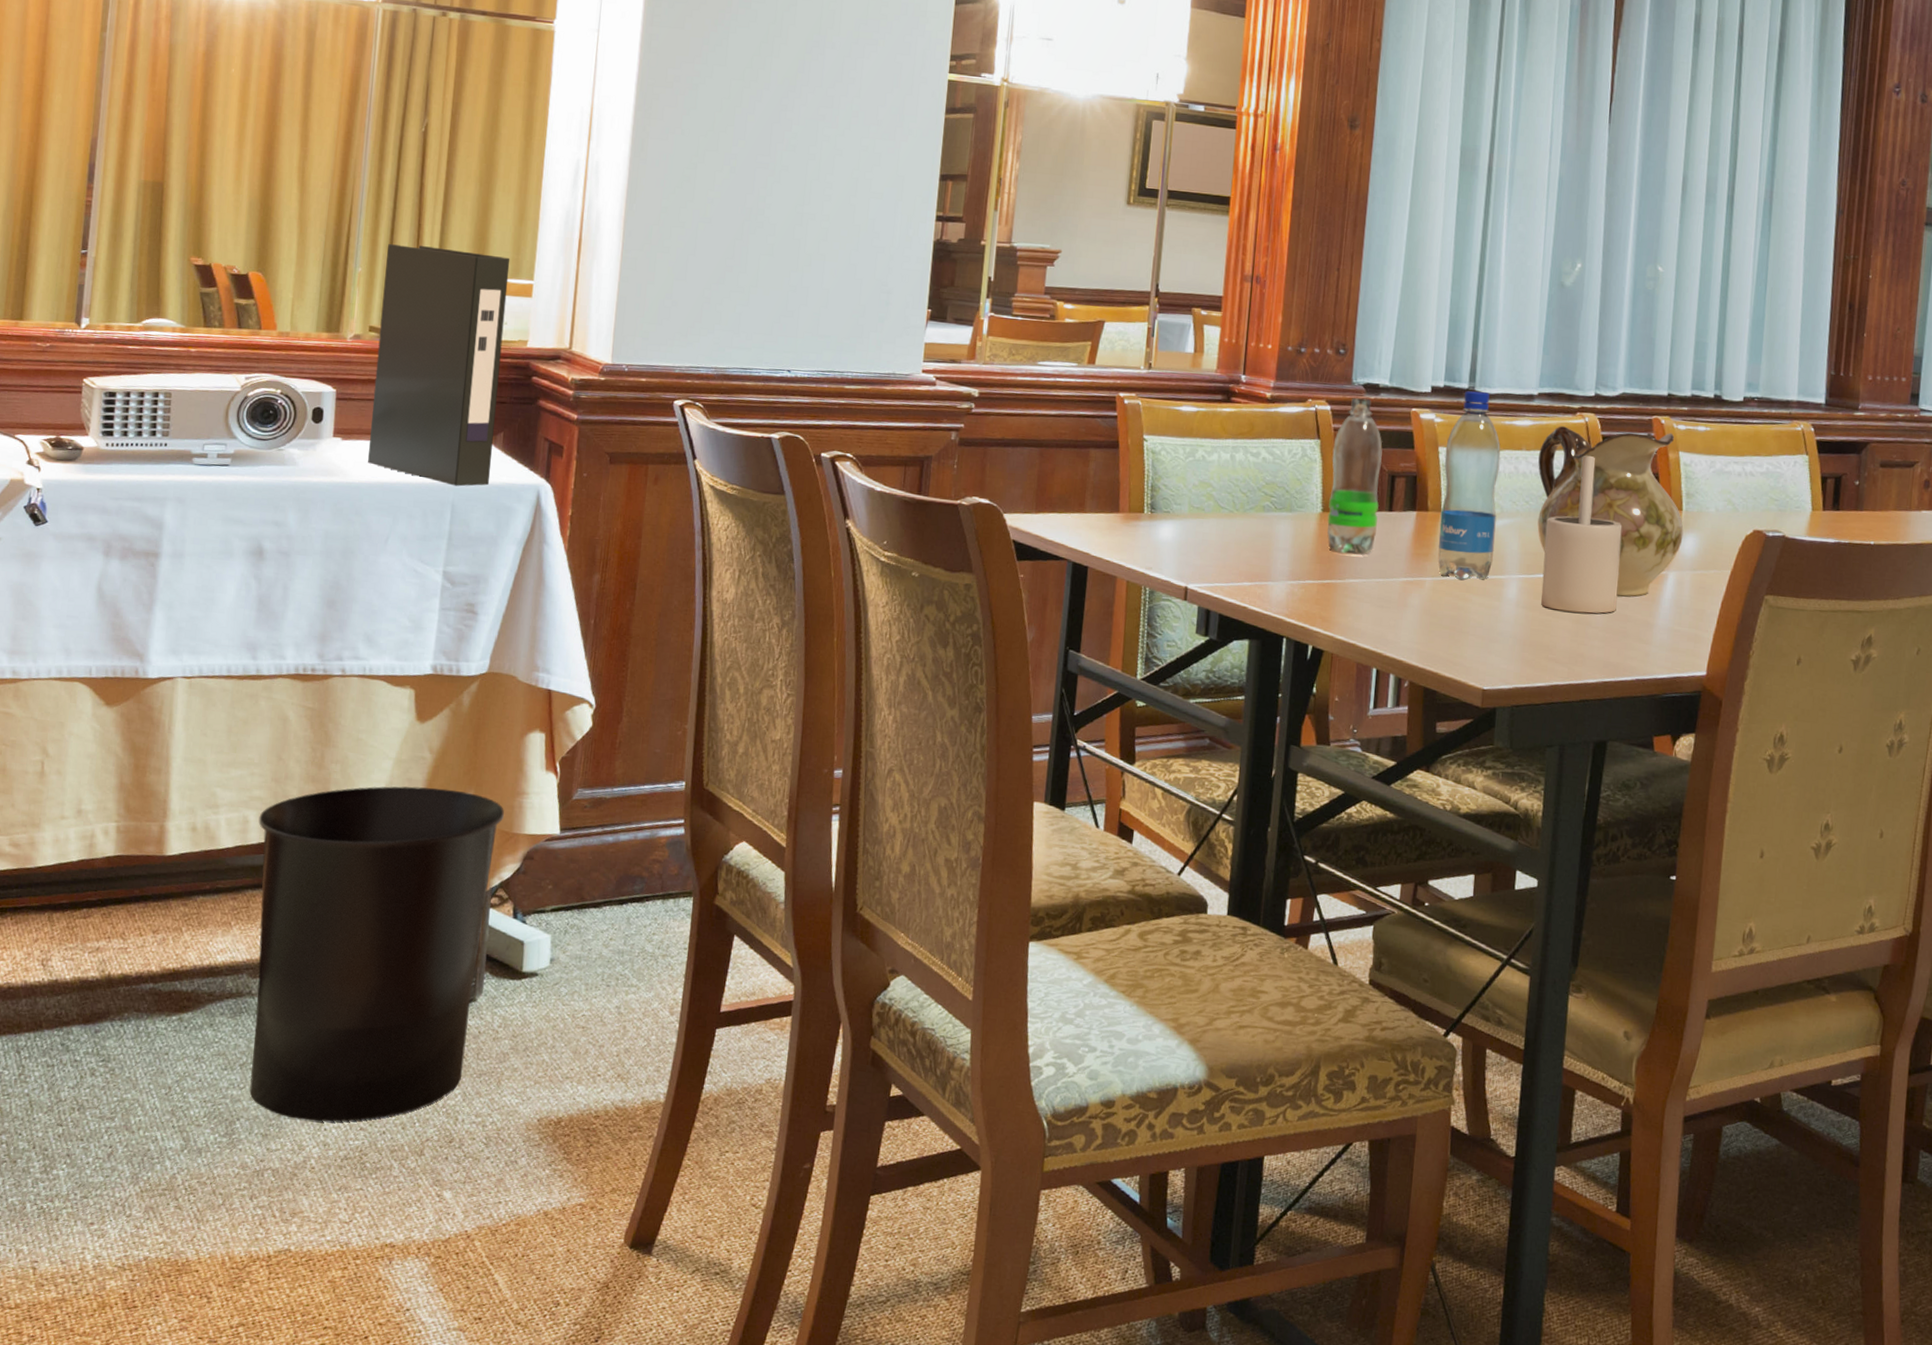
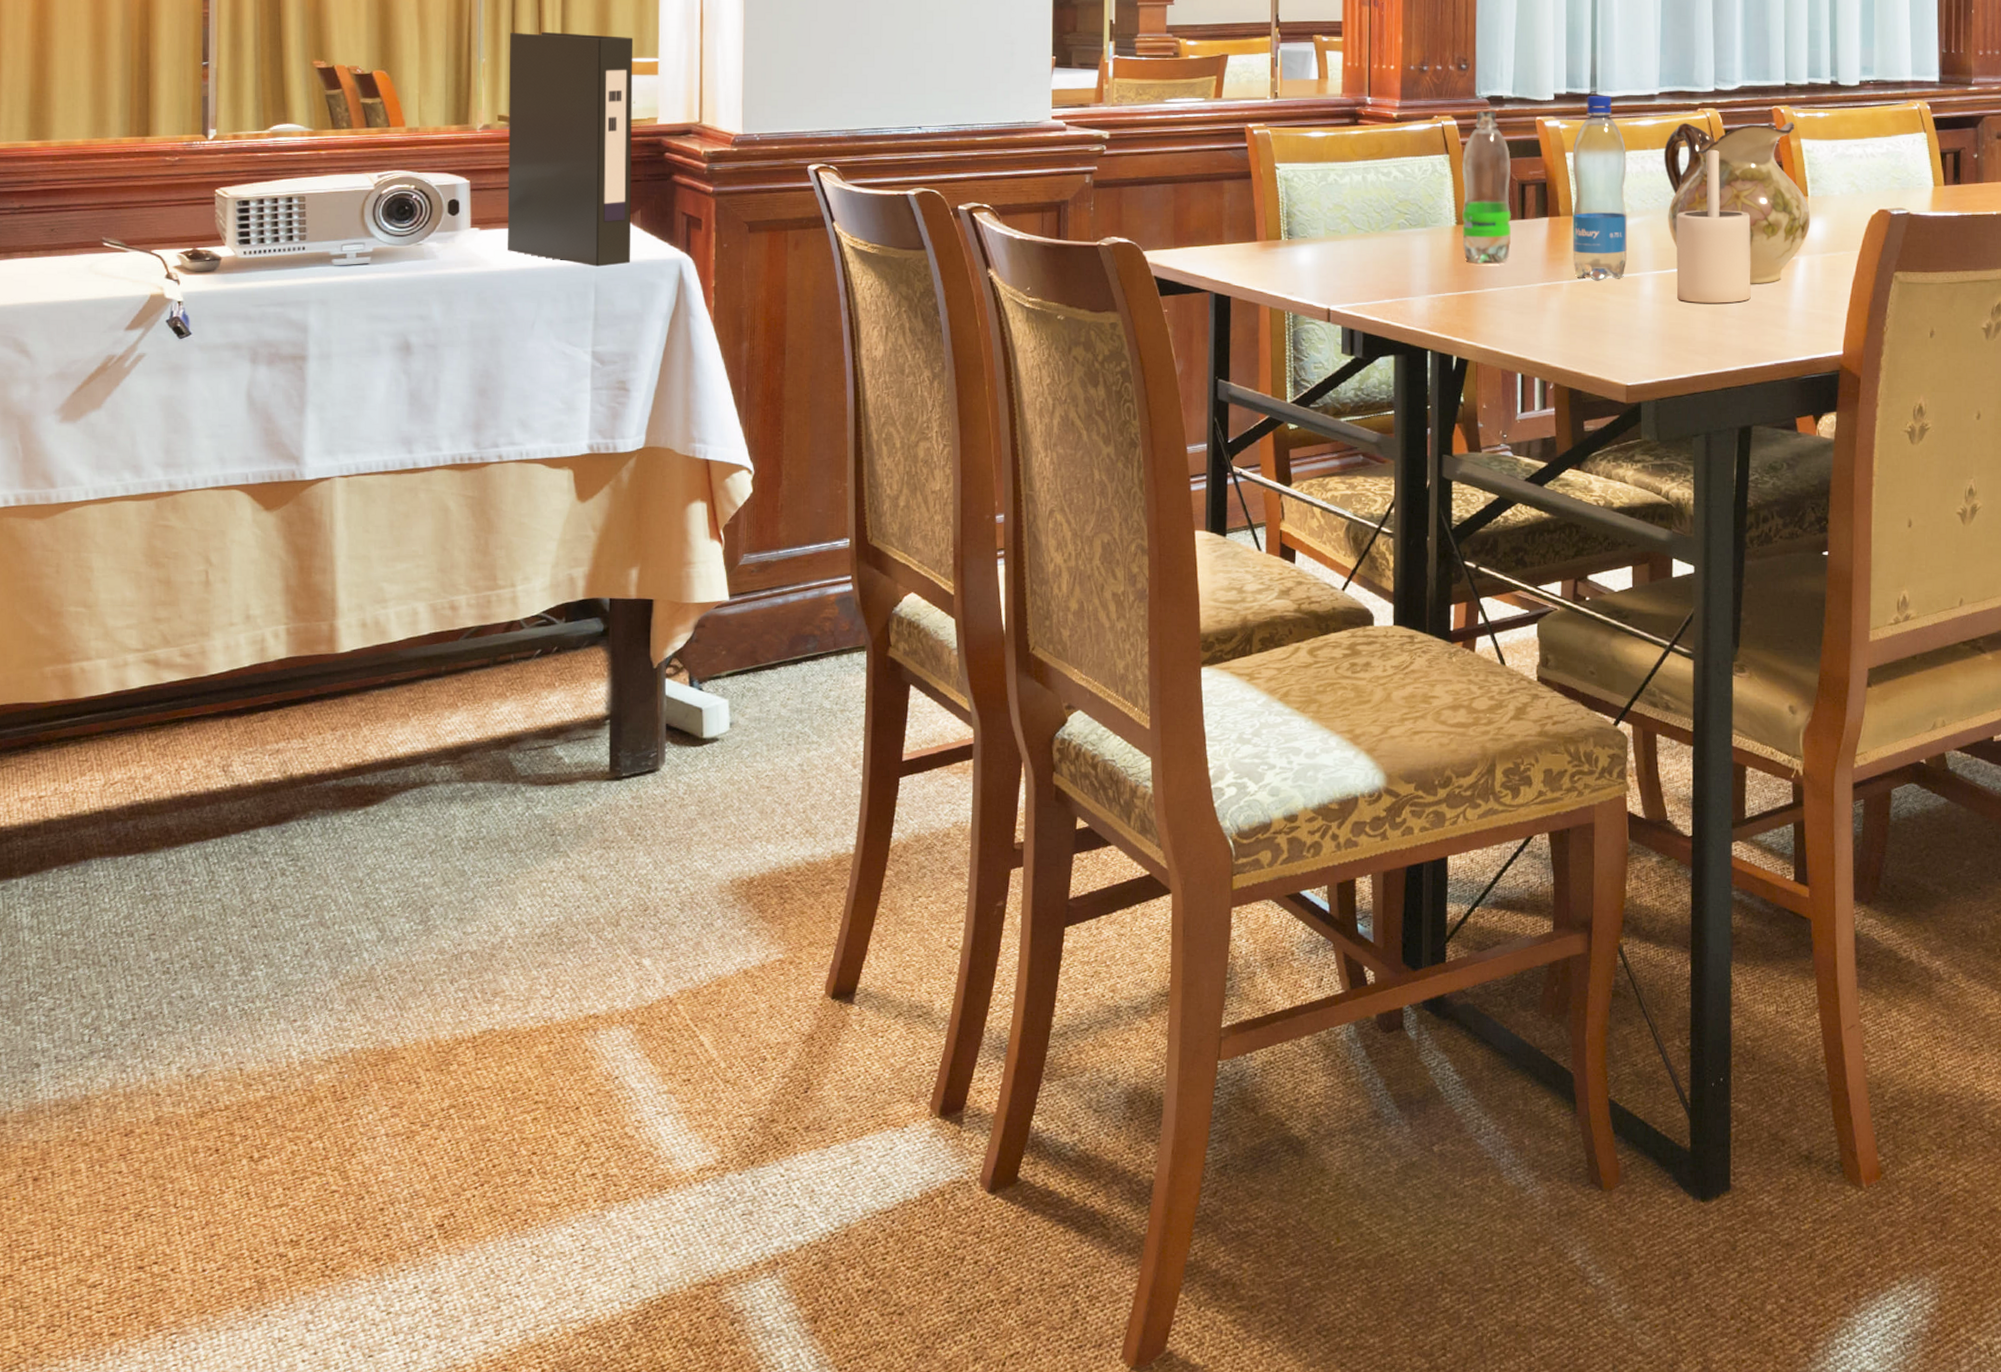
waste bin: present [249,786,504,1122] -> none [428,565,672,902]

